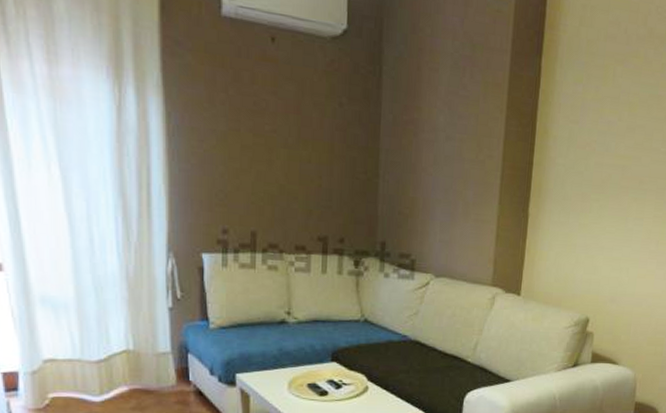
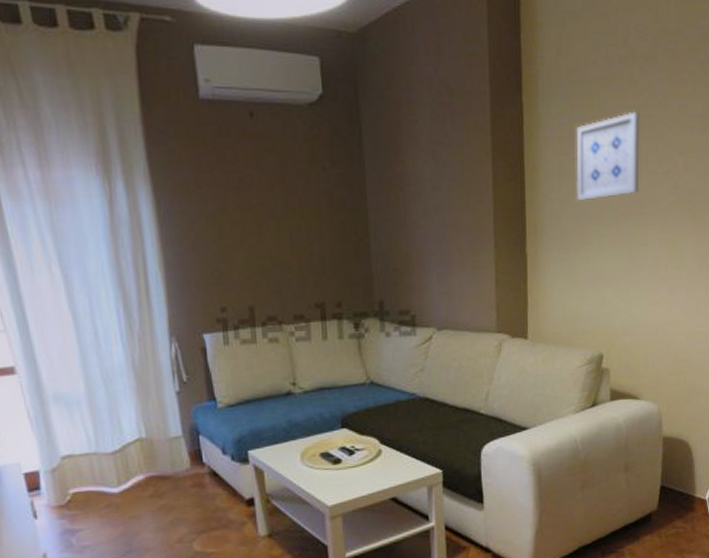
wall art: none [582,89,650,170] -> present [576,111,640,200]

